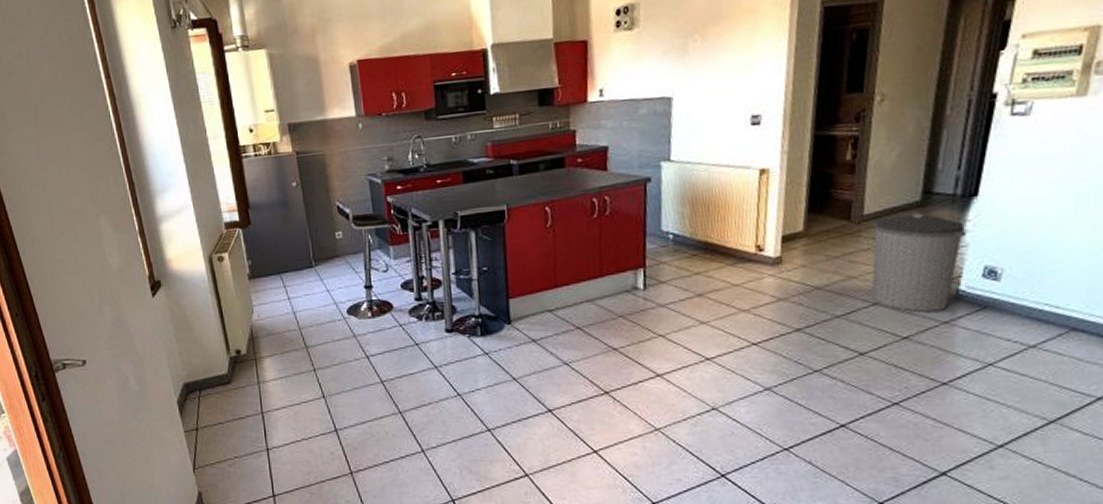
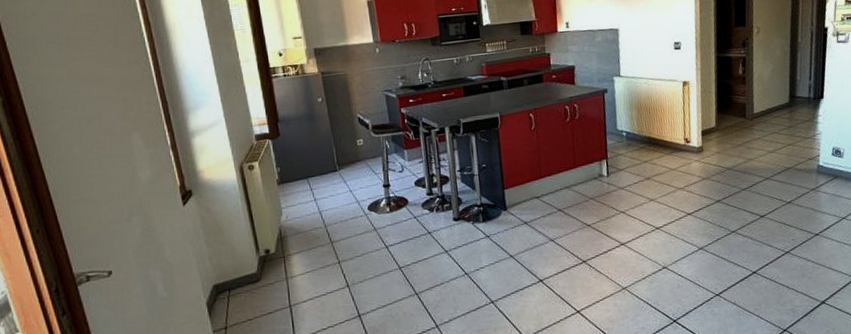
trash can: present [871,213,968,312] -> none [761,111,820,183]

